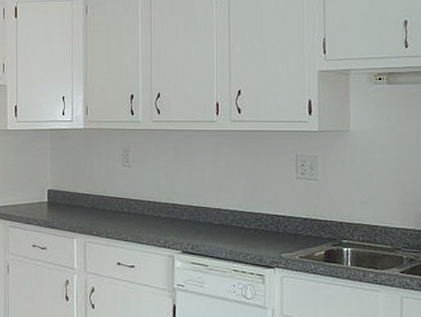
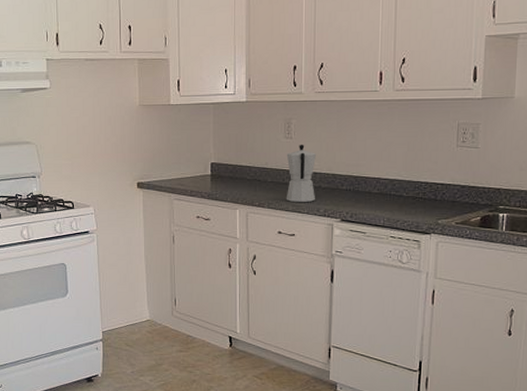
moka pot: none [125,172,155,233] -> present [286,144,316,203]

